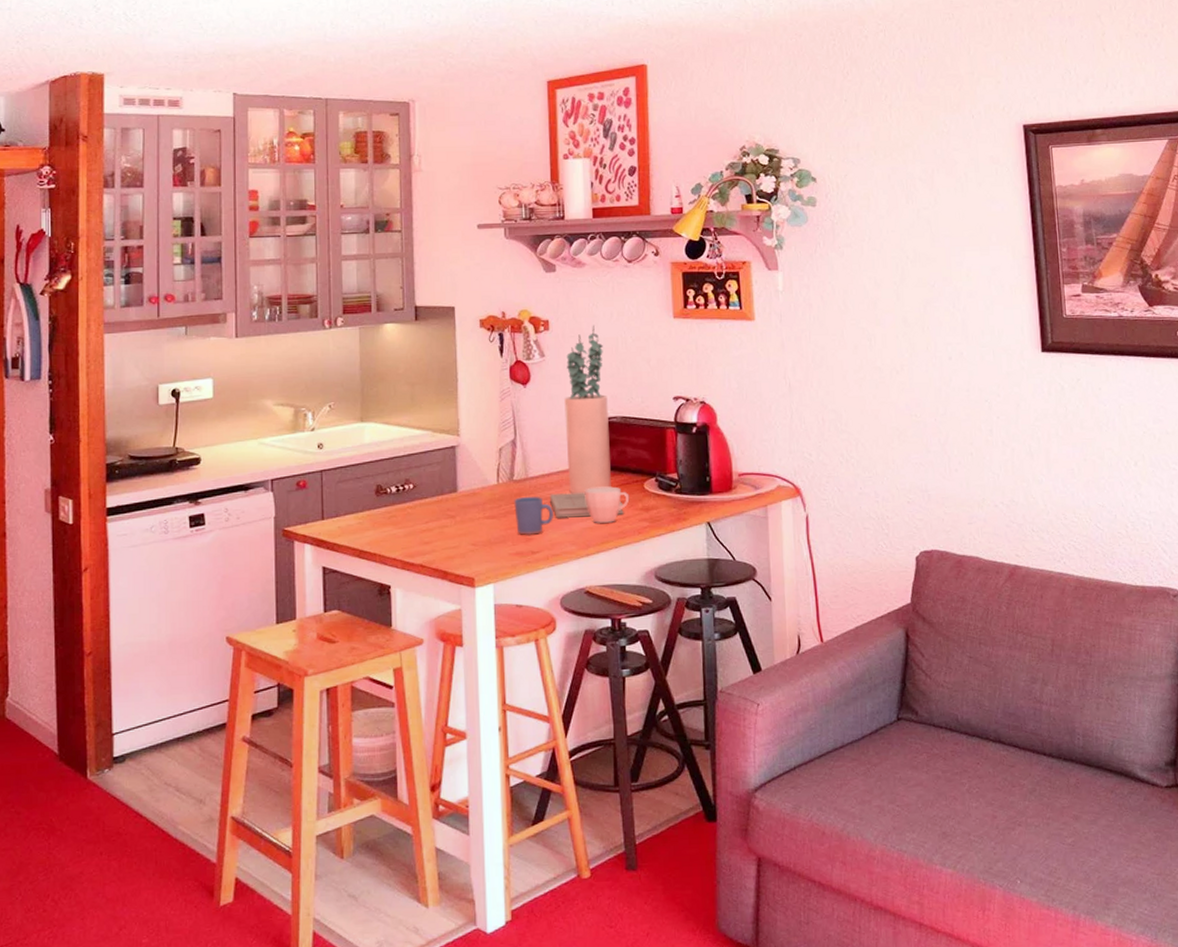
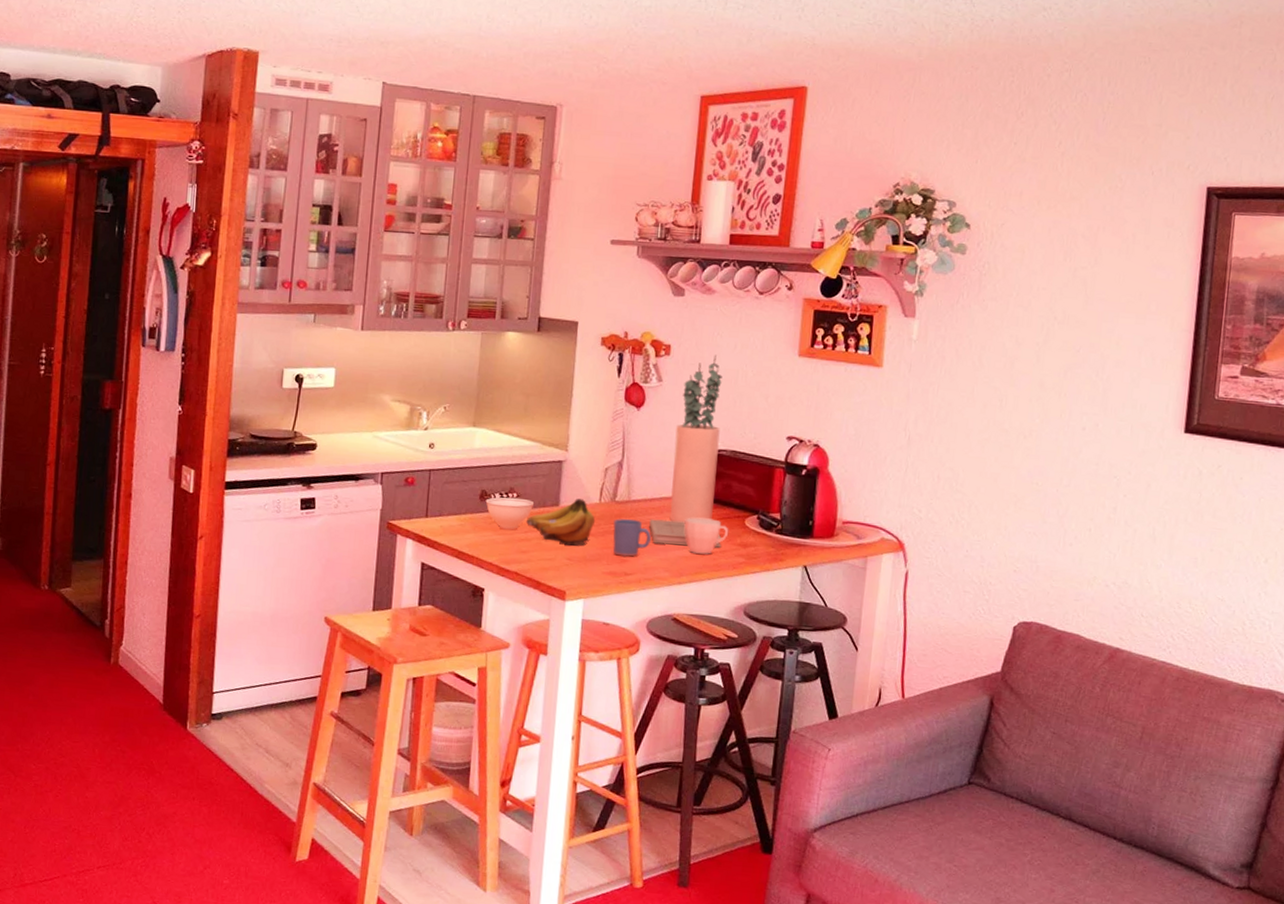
bowl: none [382,488,432,524] -> present [485,497,535,531]
fruit: none [425,482,496,531] -> present [525,499,596,546]

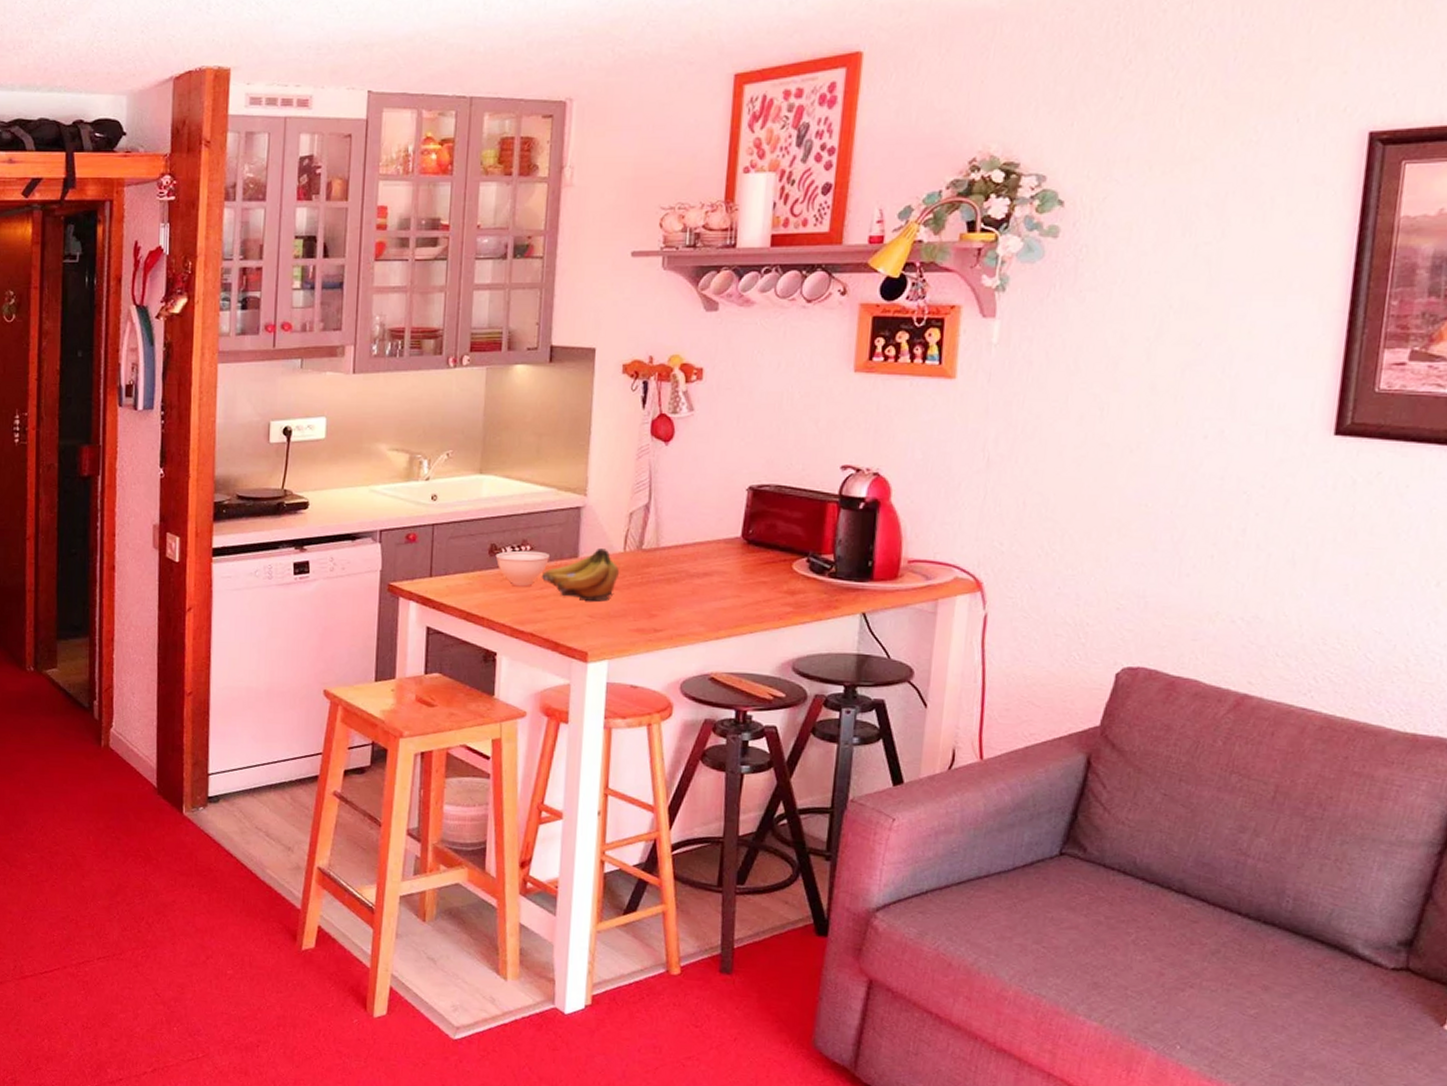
mug: present [613,519,651,557] -> none [640,569,684,611]
book: present [649,519,722,548] -> none [681,567,766,596]
vase: present [669,355,722,523] -> none [704,376,764,570]
cup: present [684,517,729,554] -> none [721,563,774,605]

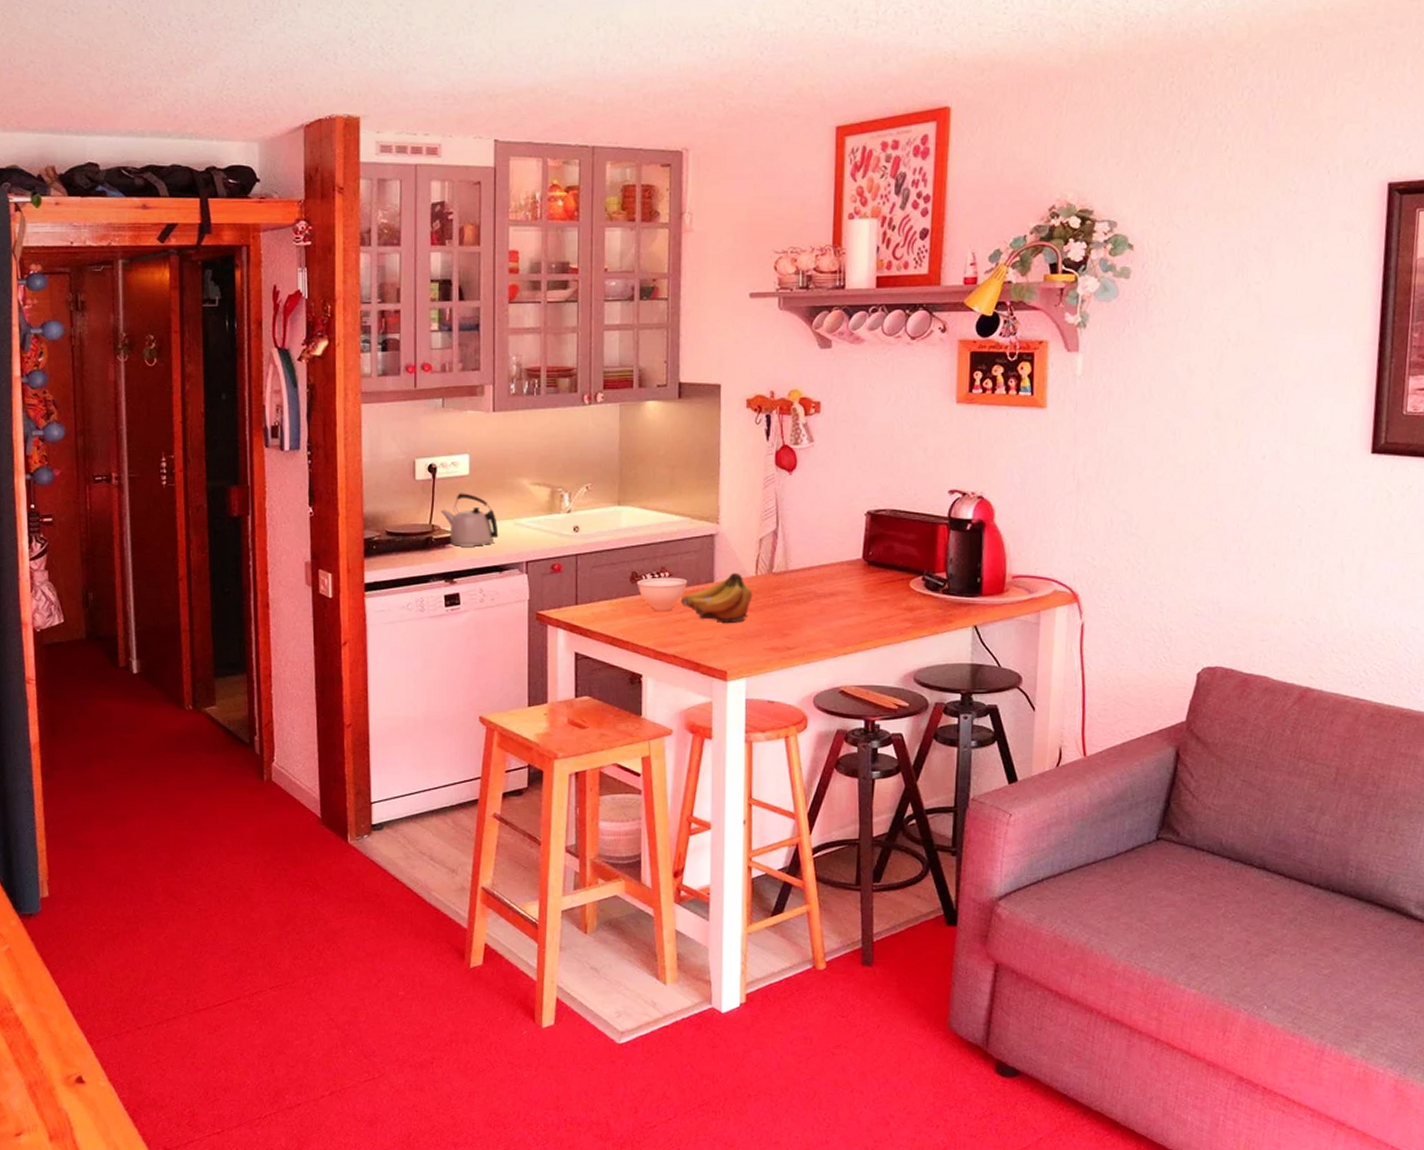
kettle: none [293,457,353,514] -> present [440,493,499,548]

